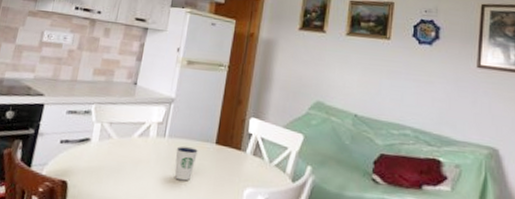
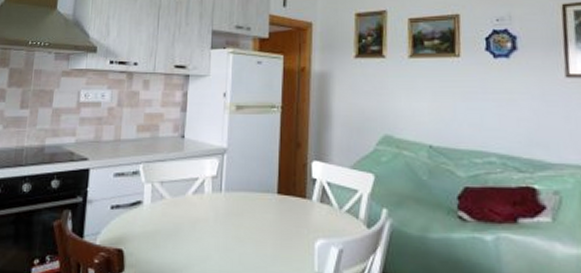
dixie cup: present [174,146,198,181] -> none [235,199,259,238]

